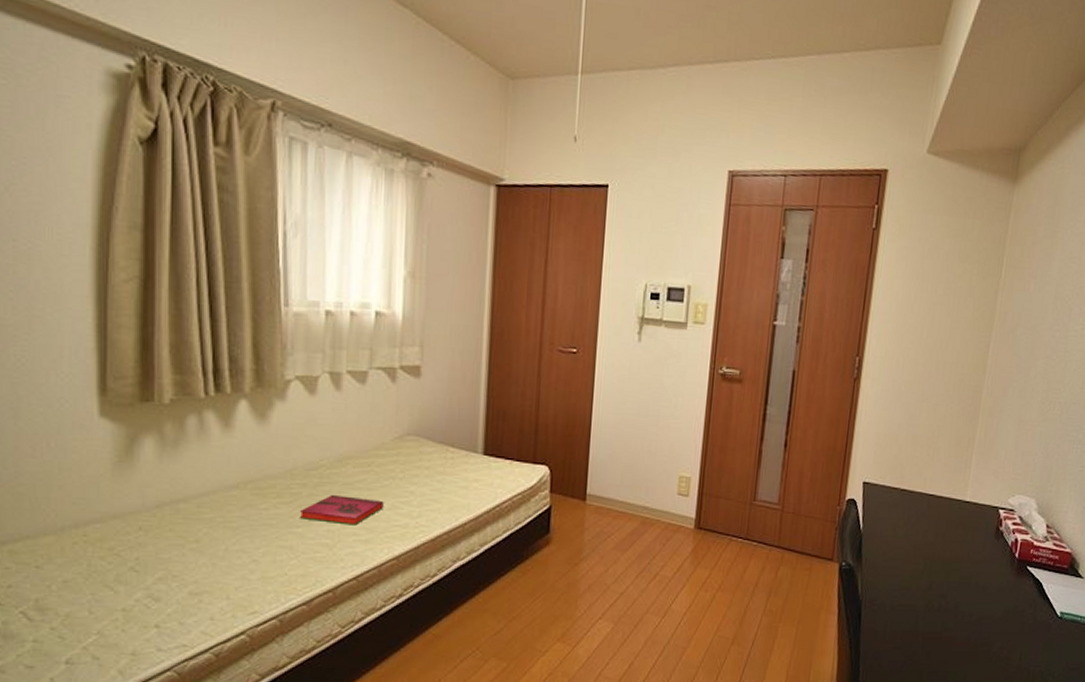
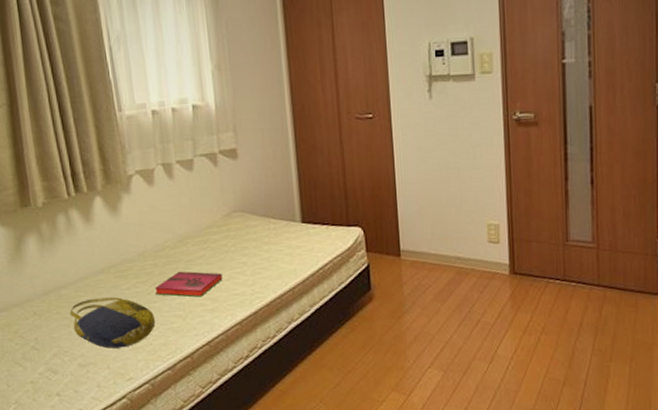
tote bag: none [187,516,295,576] -> present [70,297,155,349]

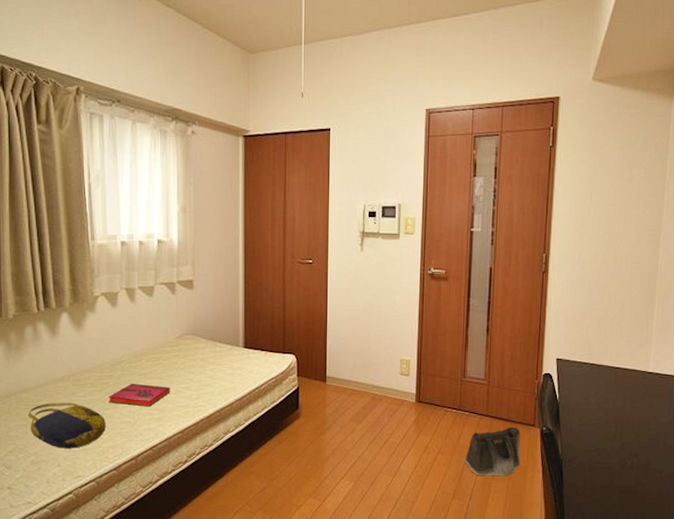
saddlebag: none [573,297,645,358] -> present [463,427,521,476]

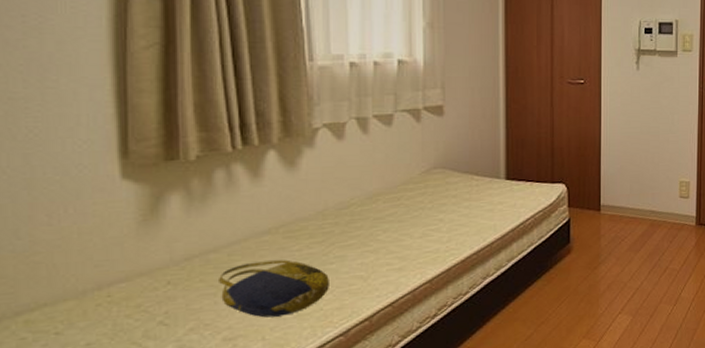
hardback book: present [109,383,170,407] -> none [333,229,415,257]

